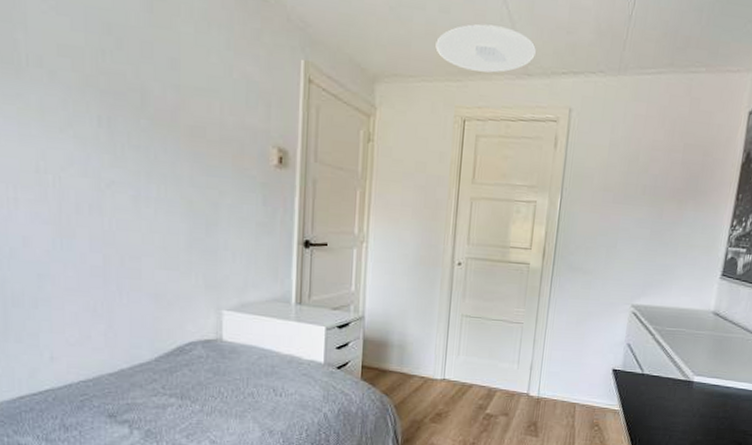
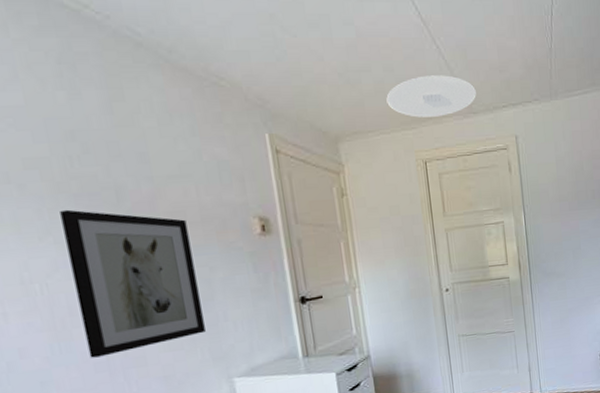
wall art: none [84,104,205,262] -> present [60,209,206,358]

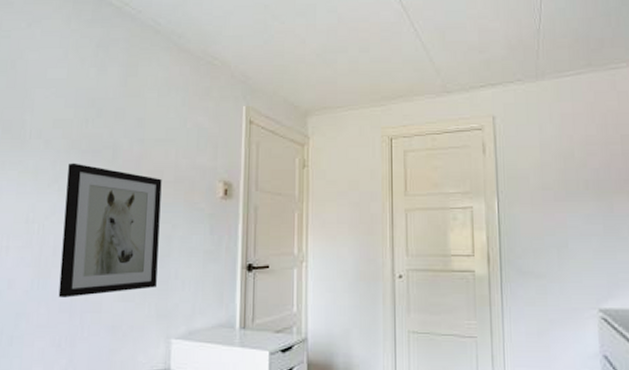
ceiling light: present [386,75,476,118] -> none [359,56,452,95]

